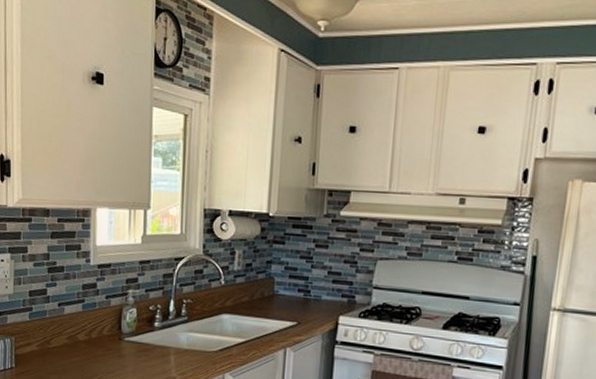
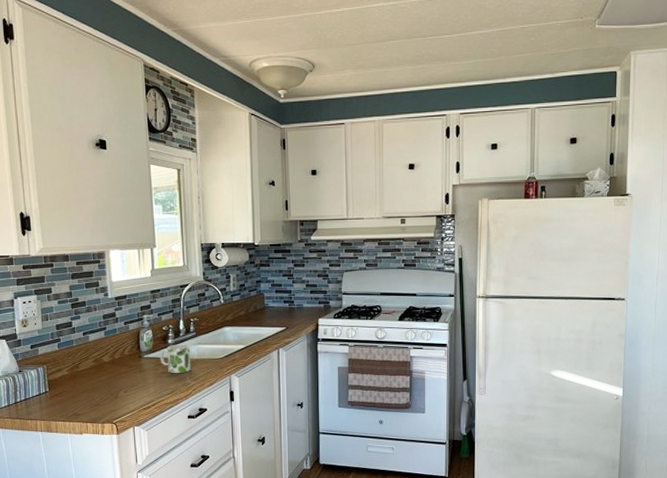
mug: none [143,328,179,365] -> present [160,344,190,374]

